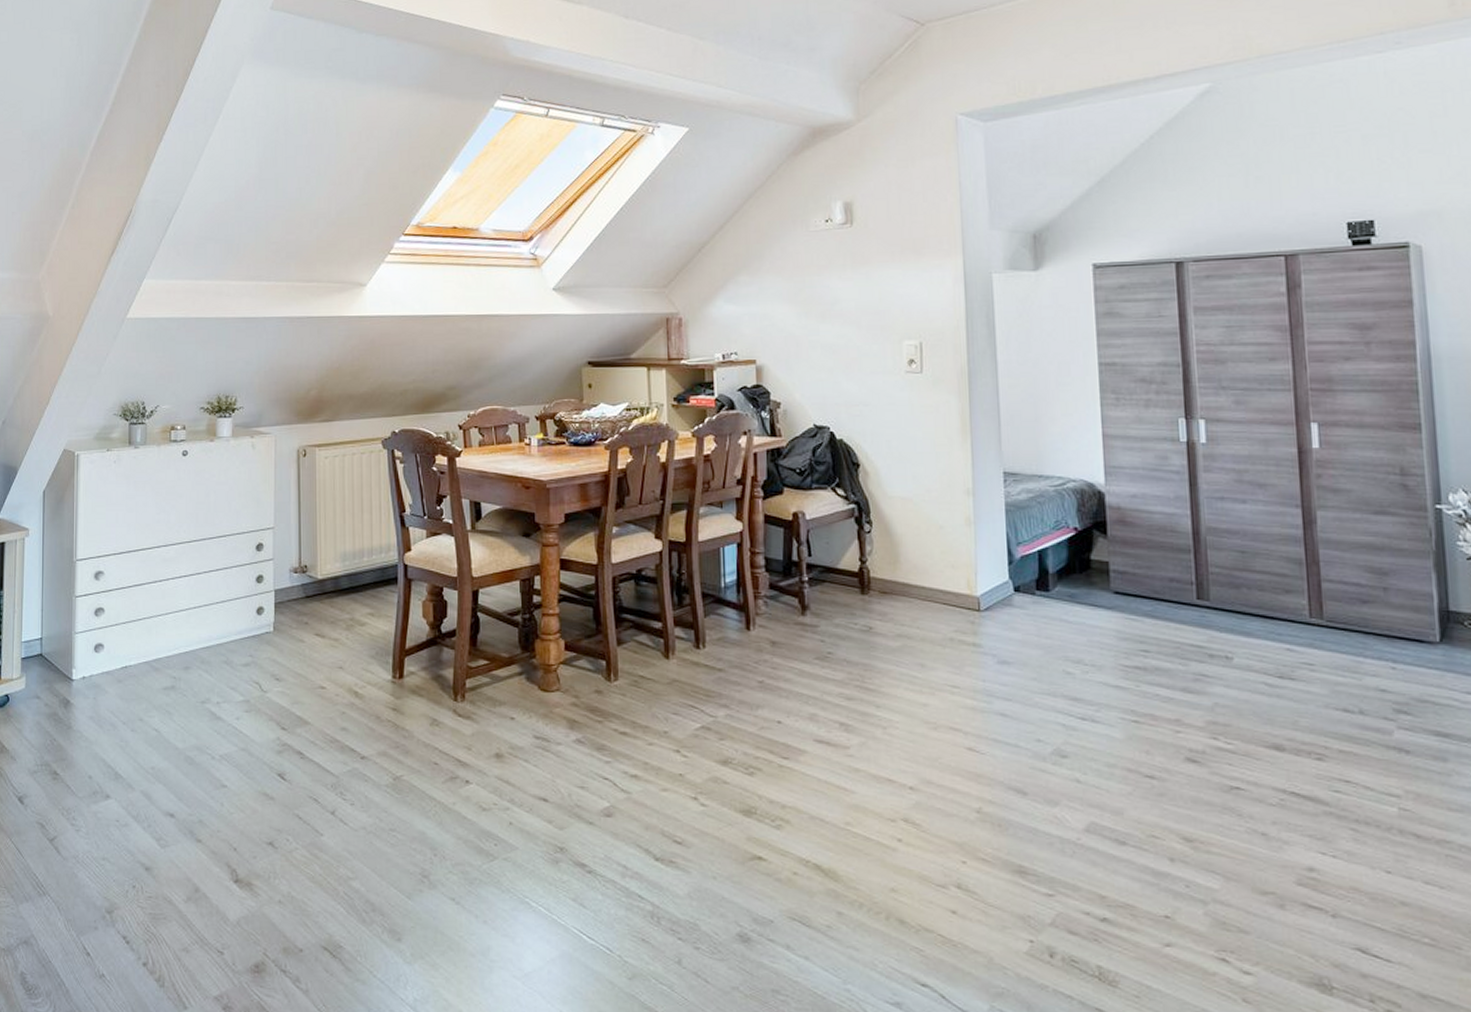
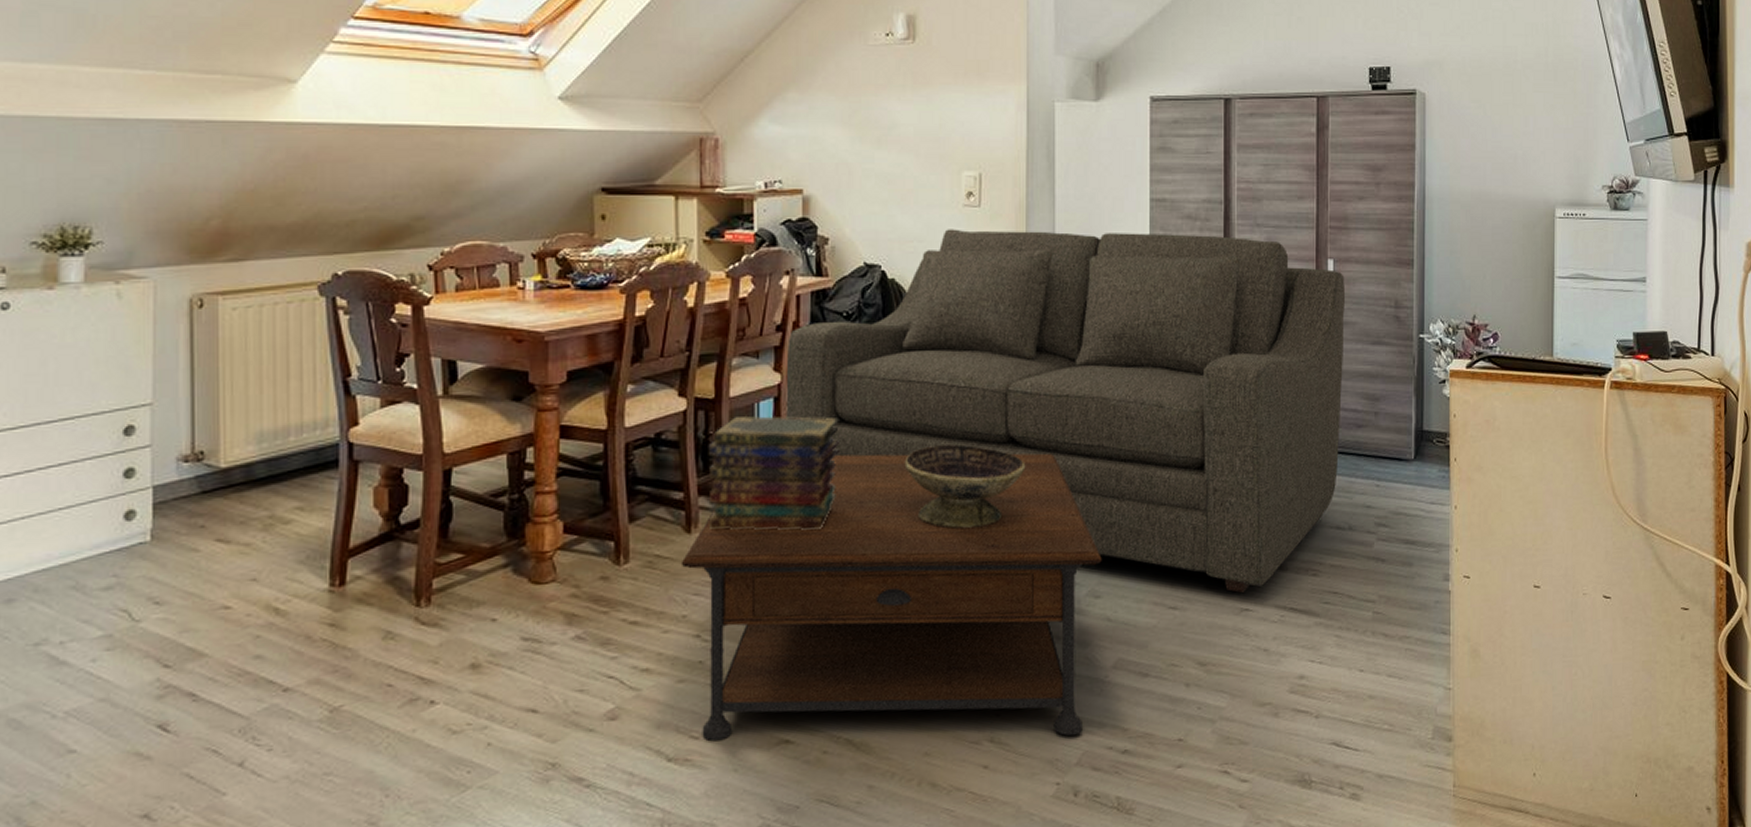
coffee table: none [661,599,1067,894] -> present [680,453,1102,741]
book stack: none [683,558,798,666] -> present [710,415,839,531]
sofa: none [747,393,1341,771] -> present [786,229,1345,594]
decorative bowl: none [859,595,981,676] -> present [904,444,1026,529]

